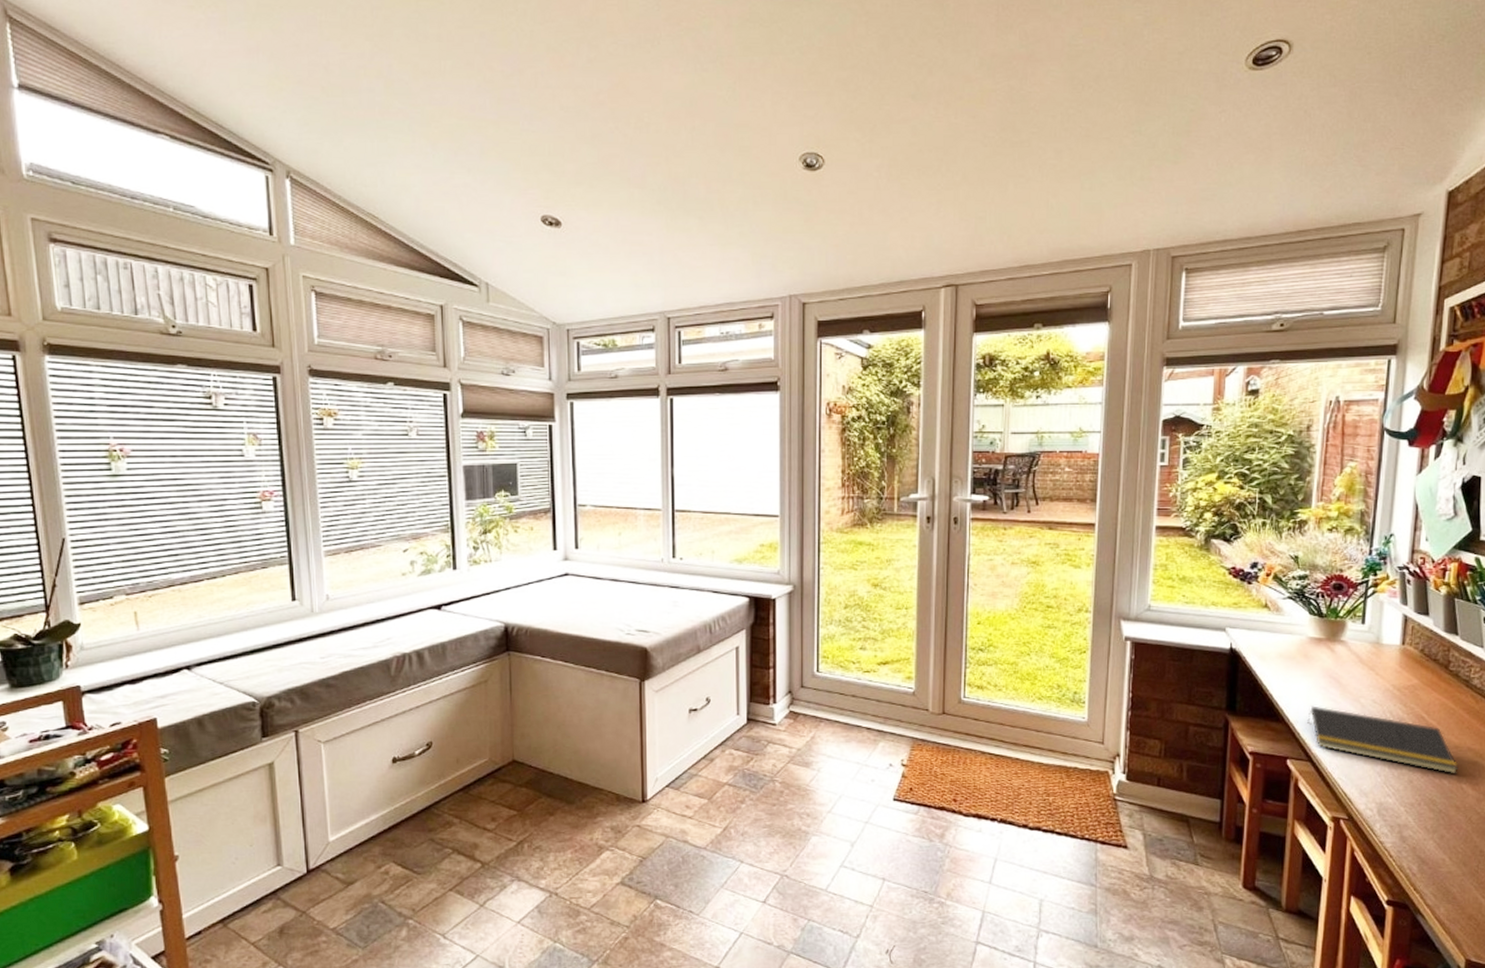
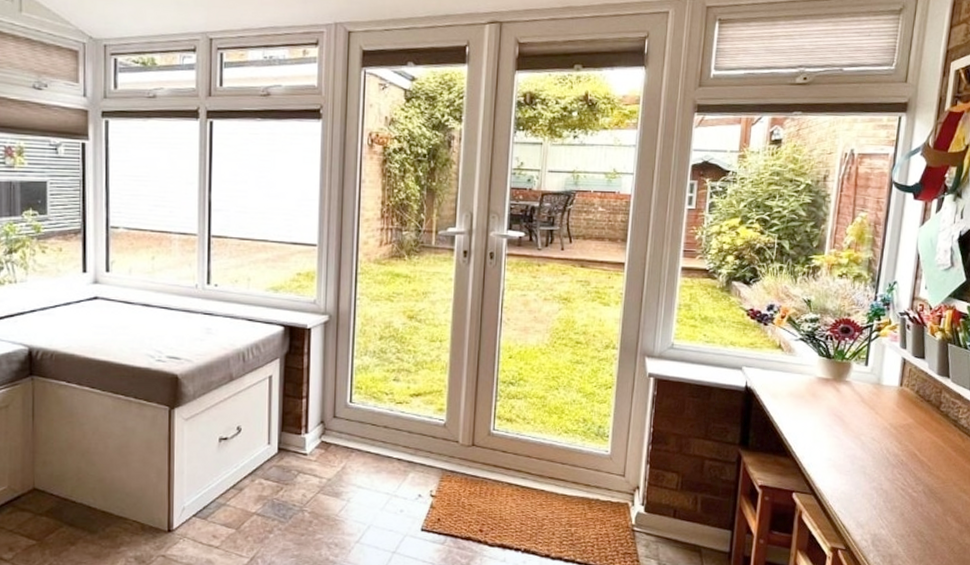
notepad: present [1307,706,1459,774] -> none [812,442,945,508]

